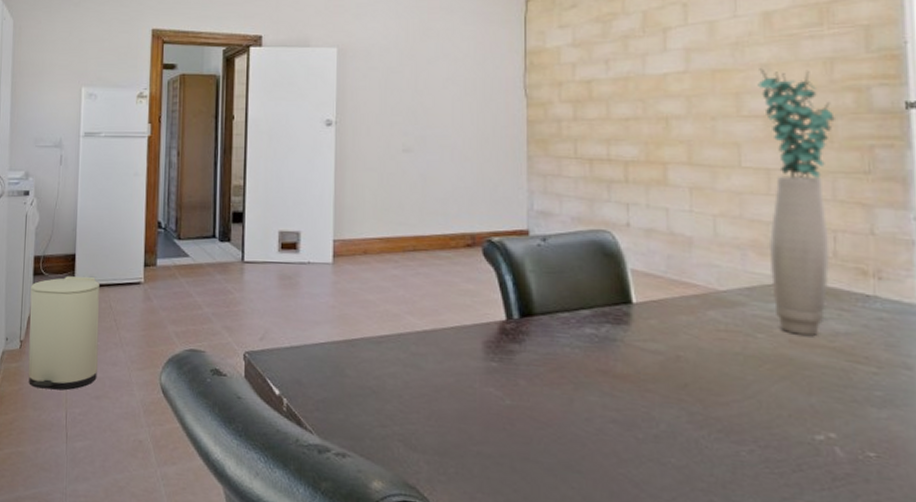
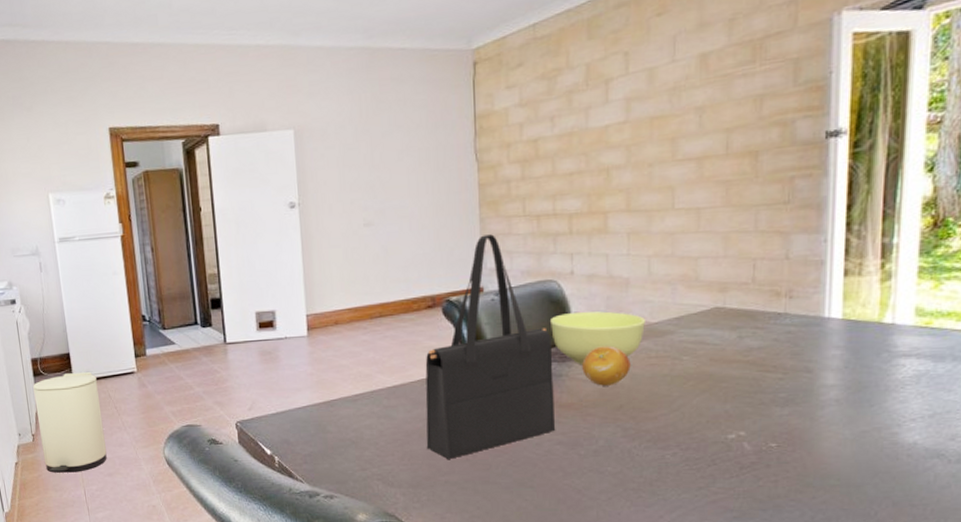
tote bag: none [457,174,609,427] -> present [425,234,556,460]
bowl: none [602,269,713,330] -> present [549,311,647,364]
fruit: none [640,311,696,359] -> present [582,346,631,386]
vase: present [758,68,835,336] -> none [692,109,761,354]

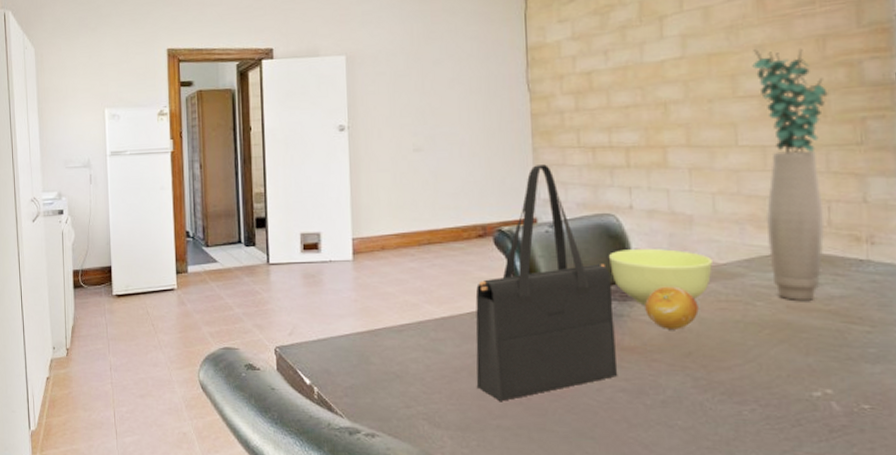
pedal bin: present [33,372,107,473] -> none [72,287,140,392]
vase: none [692,109,761,354] -> present [752,48,828,300]

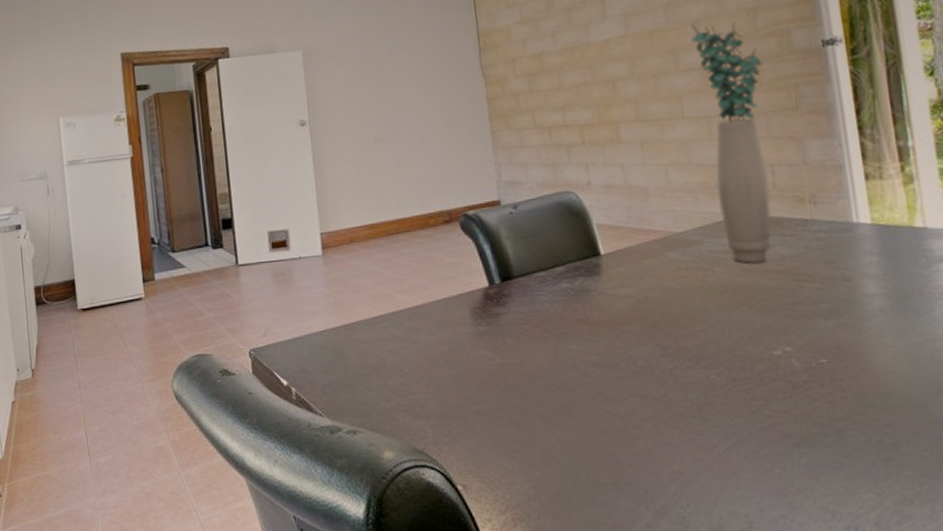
tote bag: present [475,164,618,402] -> none [446,147,590,387]
bowl: present [608,249,714,305] -> none [571,222,671,278]
fruit: present [645,286,699,330] -> none [610,258,661,301]

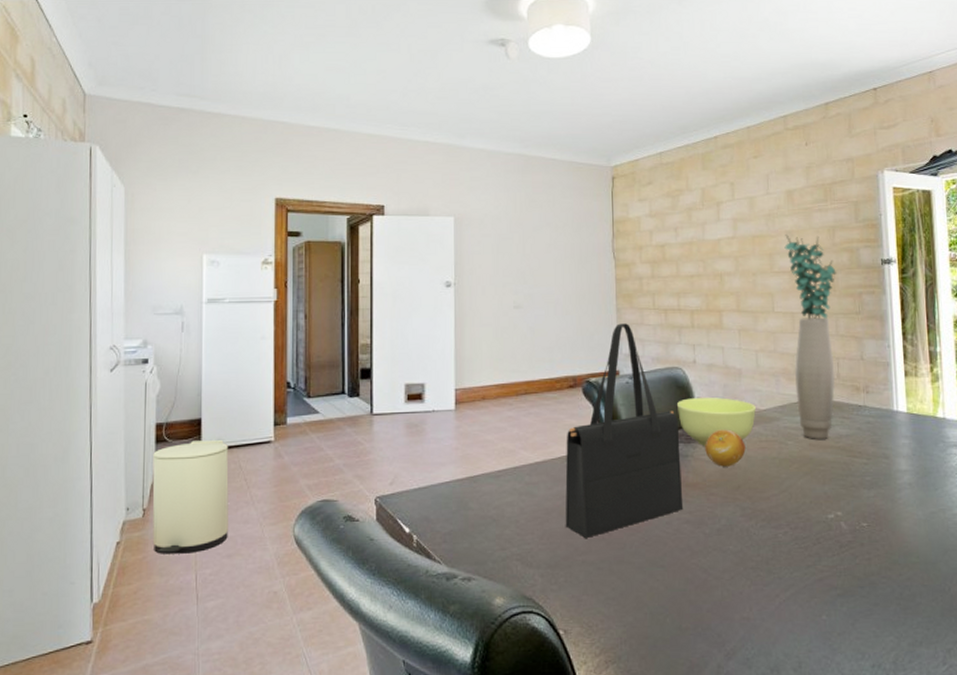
pedal bin: none [35,299,111,412] -> present [152,440,229,554]
tote bag: none [446,147,590,387] -> present [565,323,684,539]
bowl: none [571,222,671,278] -> present [676,397,757,446]
fruit: none [610,258,661,301] -> present [705,429,746,467]

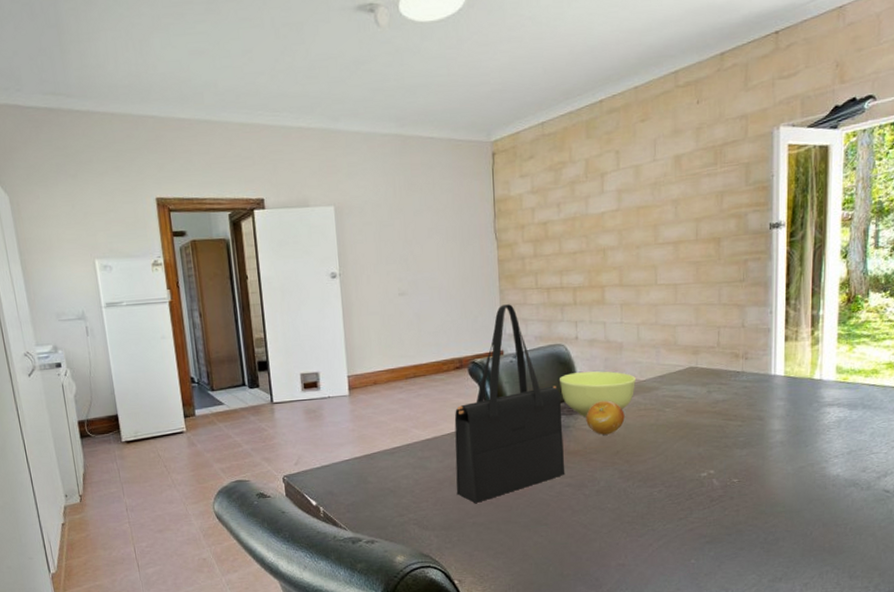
pedal bin: present [152,440,229,554] -> none [80,433,157,532]
vase: present [784,235,836,439] -> none [670,202,722,406]

